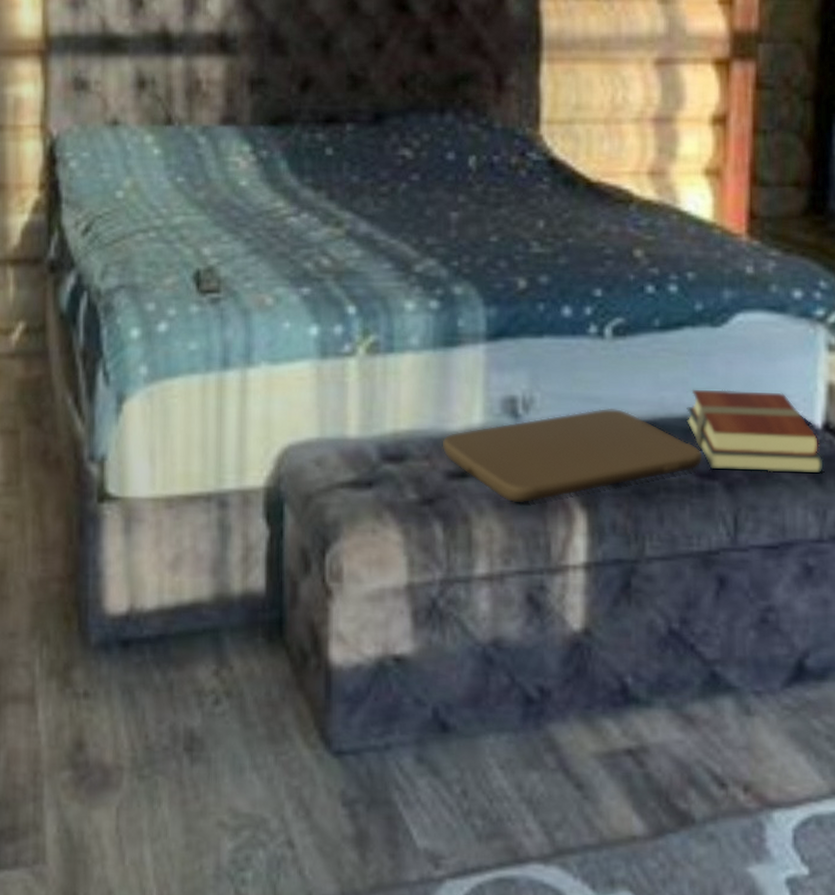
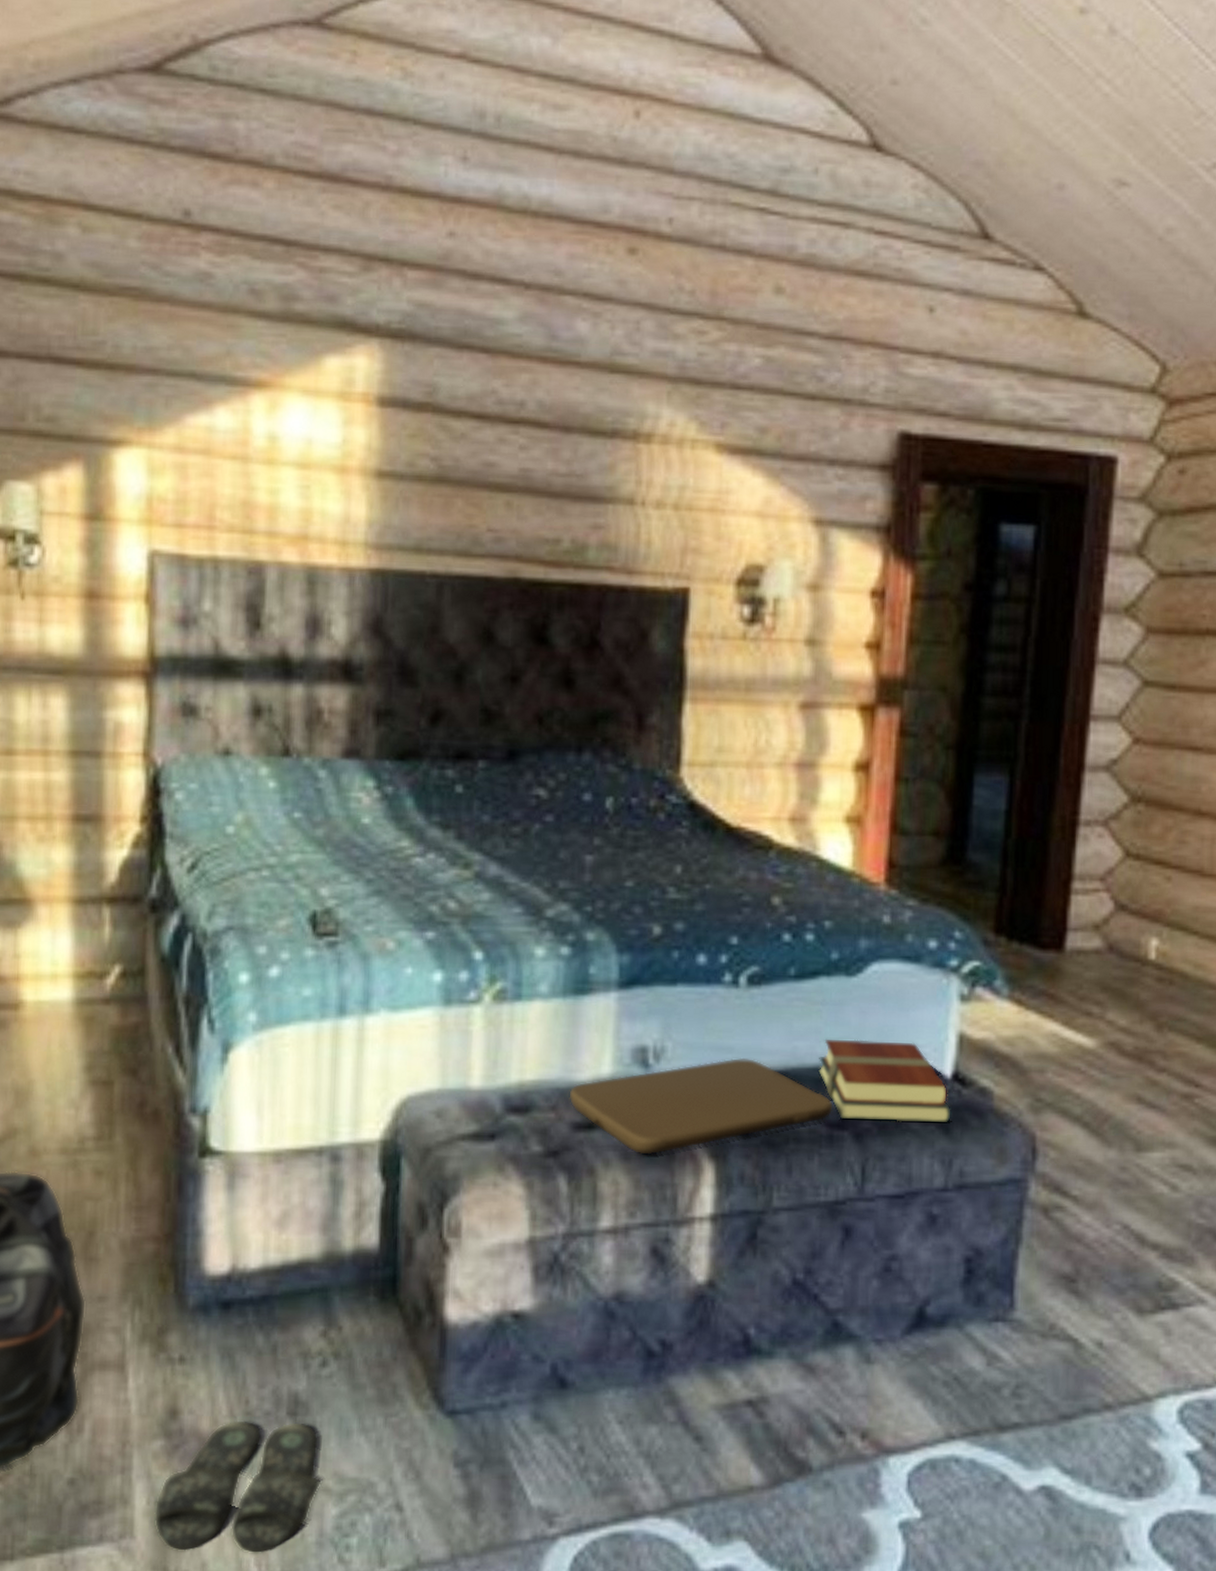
slippers: none [64,753,217,884] -> present [154,1419,322,1554]

